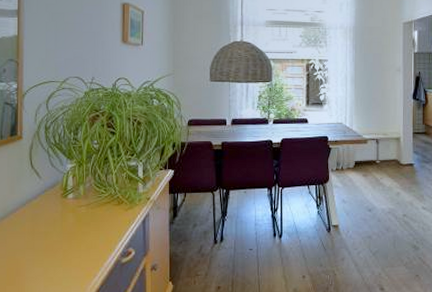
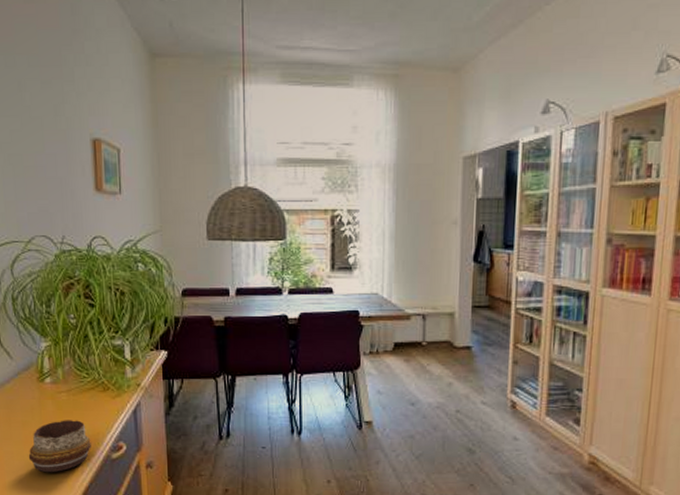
decorative bowl: none [47,230,104,278] -> present [28,420,91,473]

